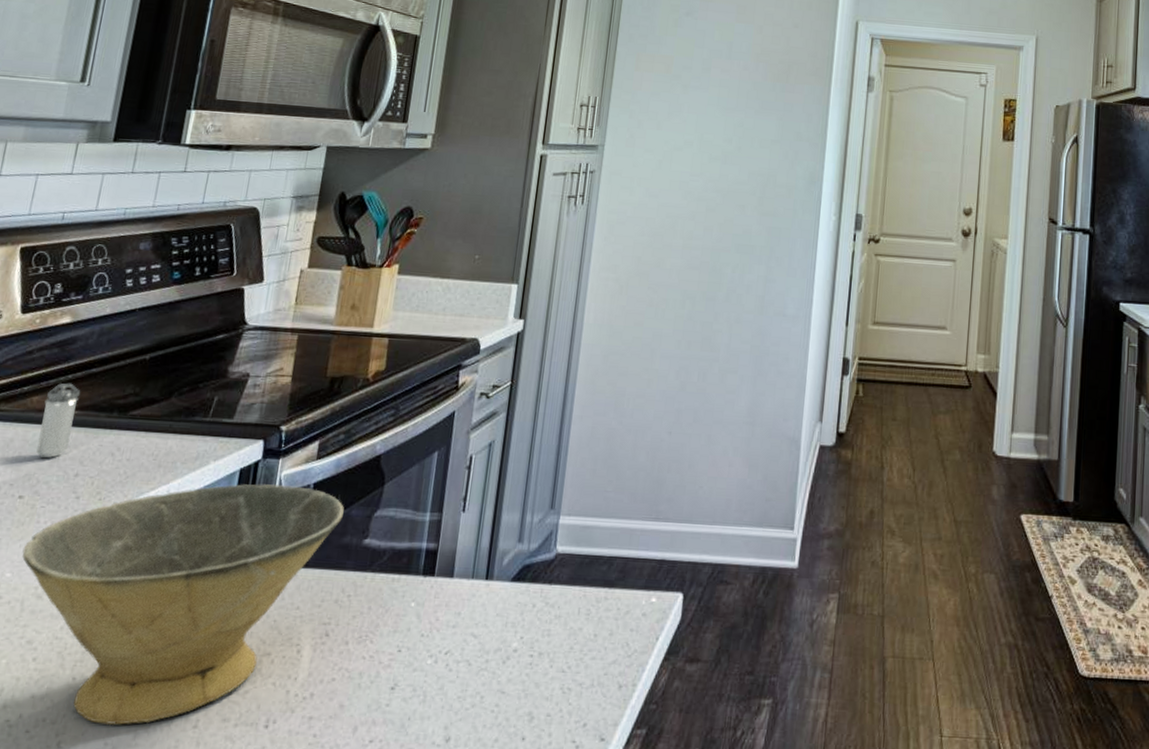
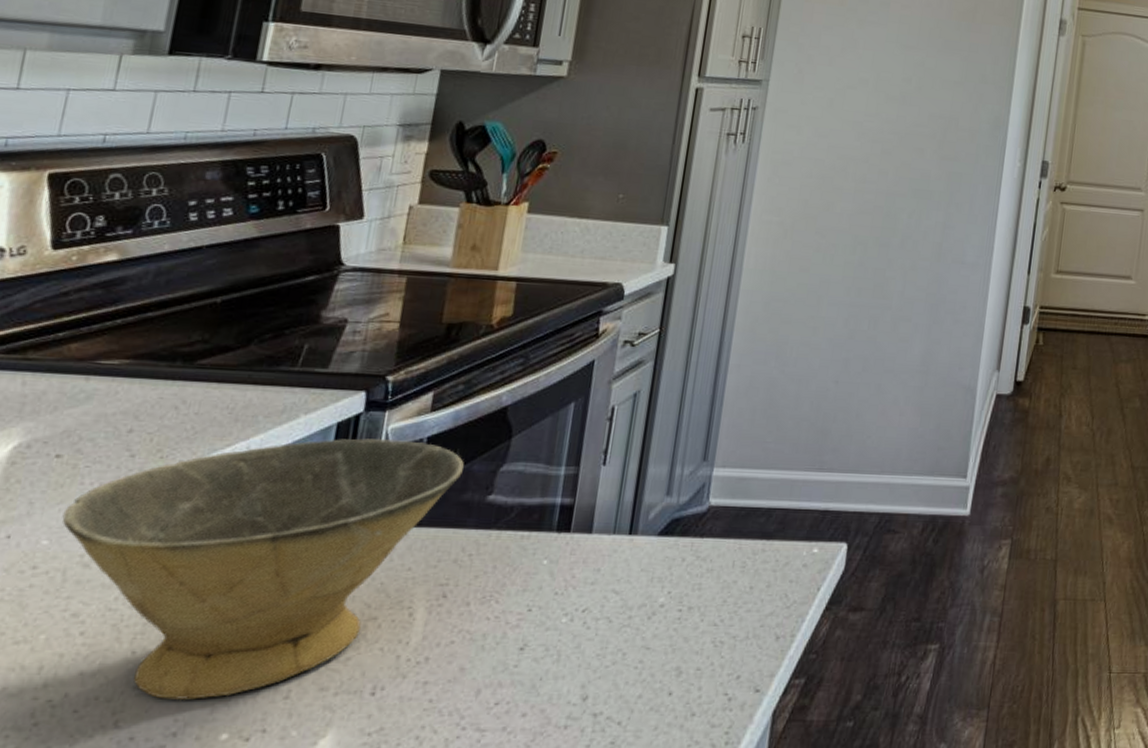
shaker: present [36,382,81,458] -> none [77,328,134,412]

